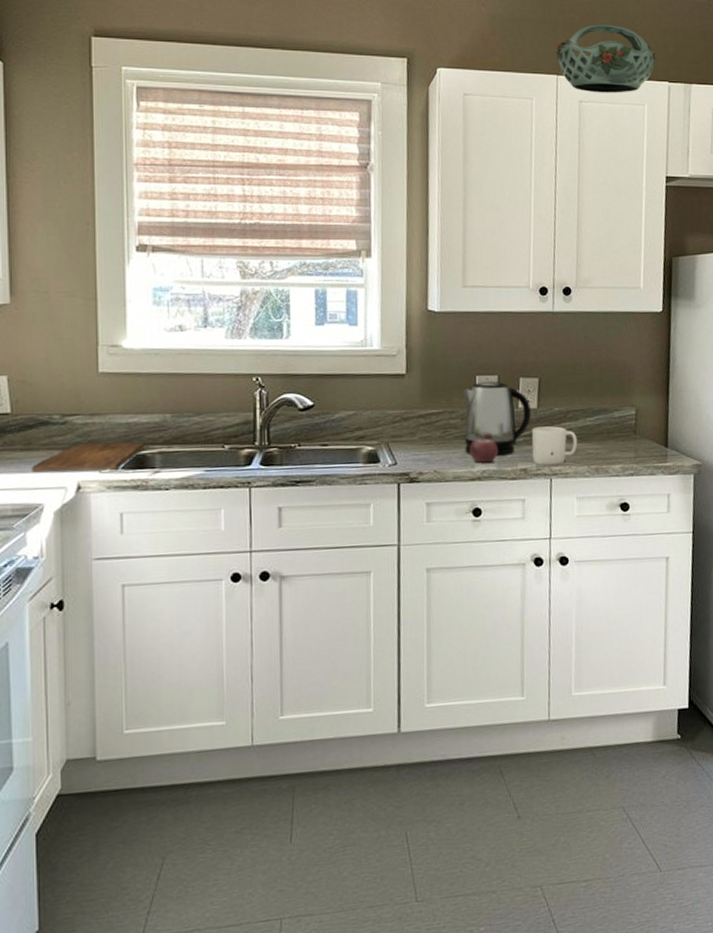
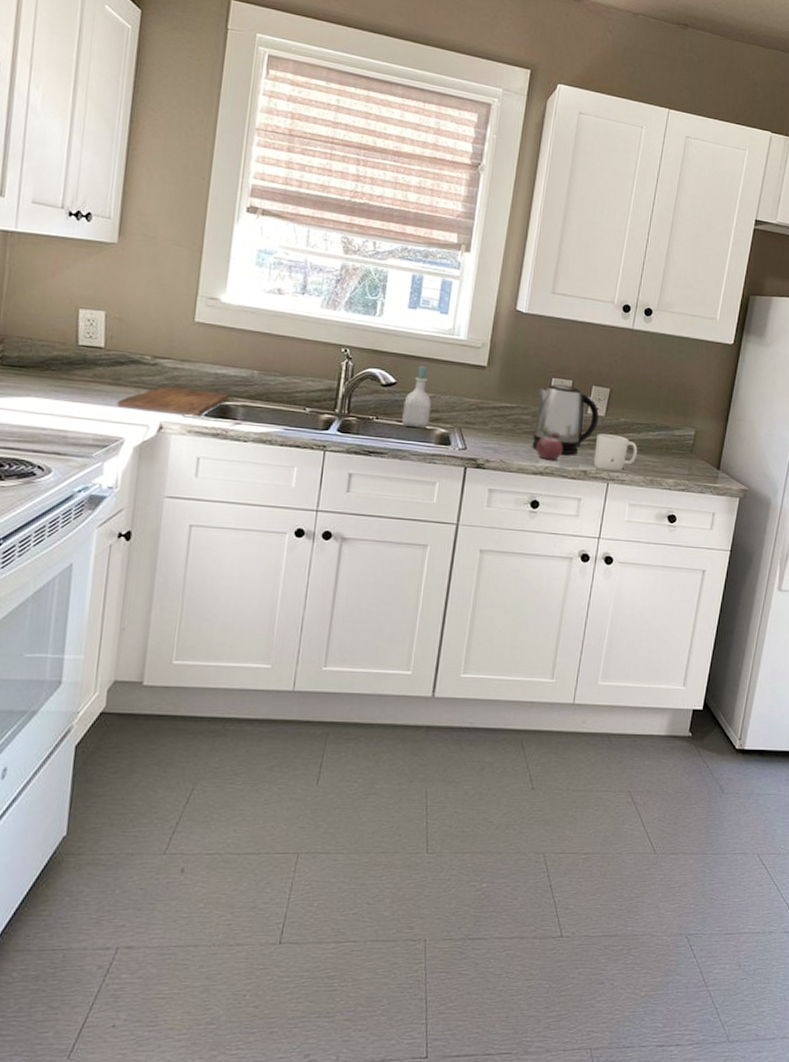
soap bottle: none [325,384,355,450] -> present [402,366,432,429]
decorative basket: present [556,24,656,93] -> none [670,66,763,136]

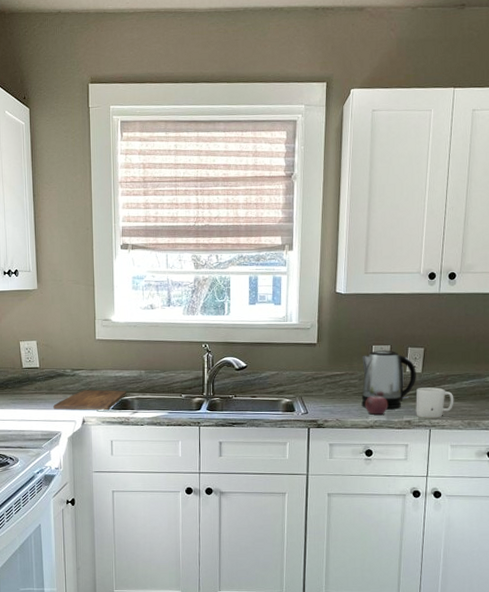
soap bottle: present [402,366,432,429] -> none [254,350,277,401]

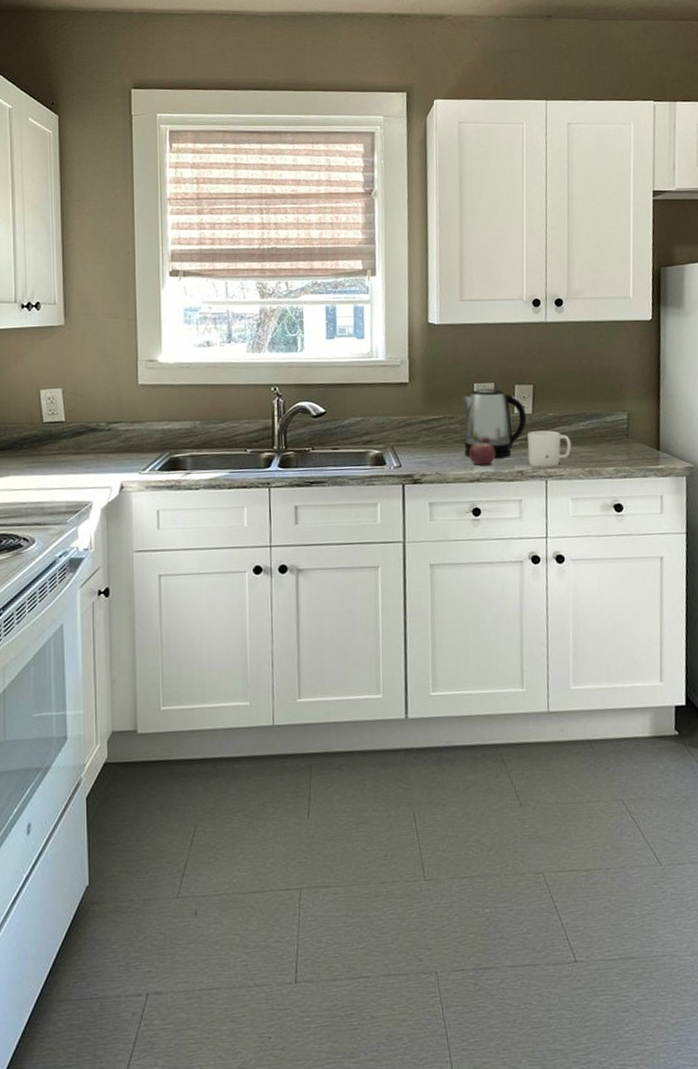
cutting board: present [53,389,127,411] -> none [82,446,178,474]

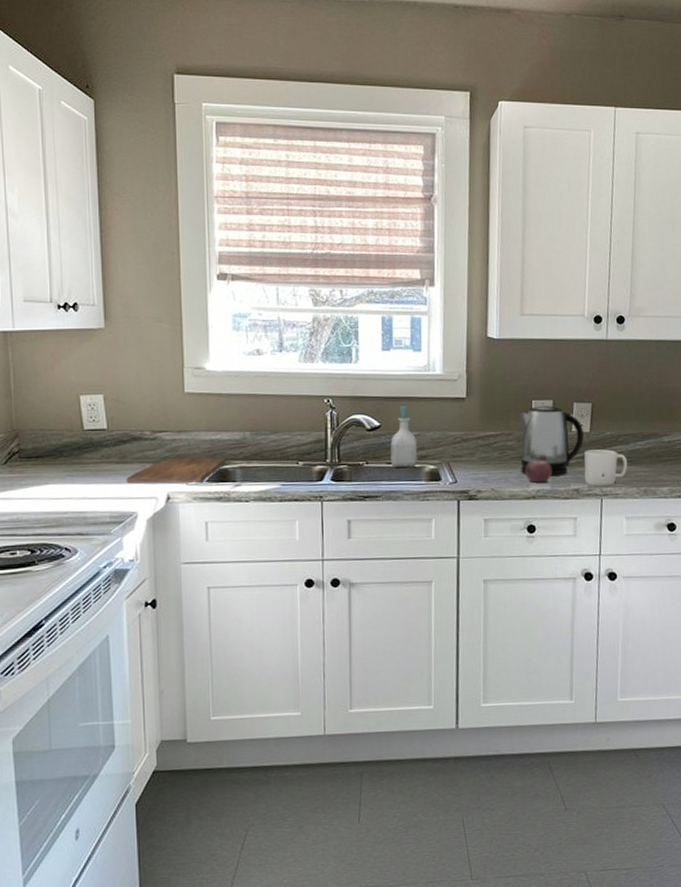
cutting board: none [82,446,178,474] -> present [126,457,227,484]
soap bottle: none [335,392,363,454] -> present [390,406,418,468]

